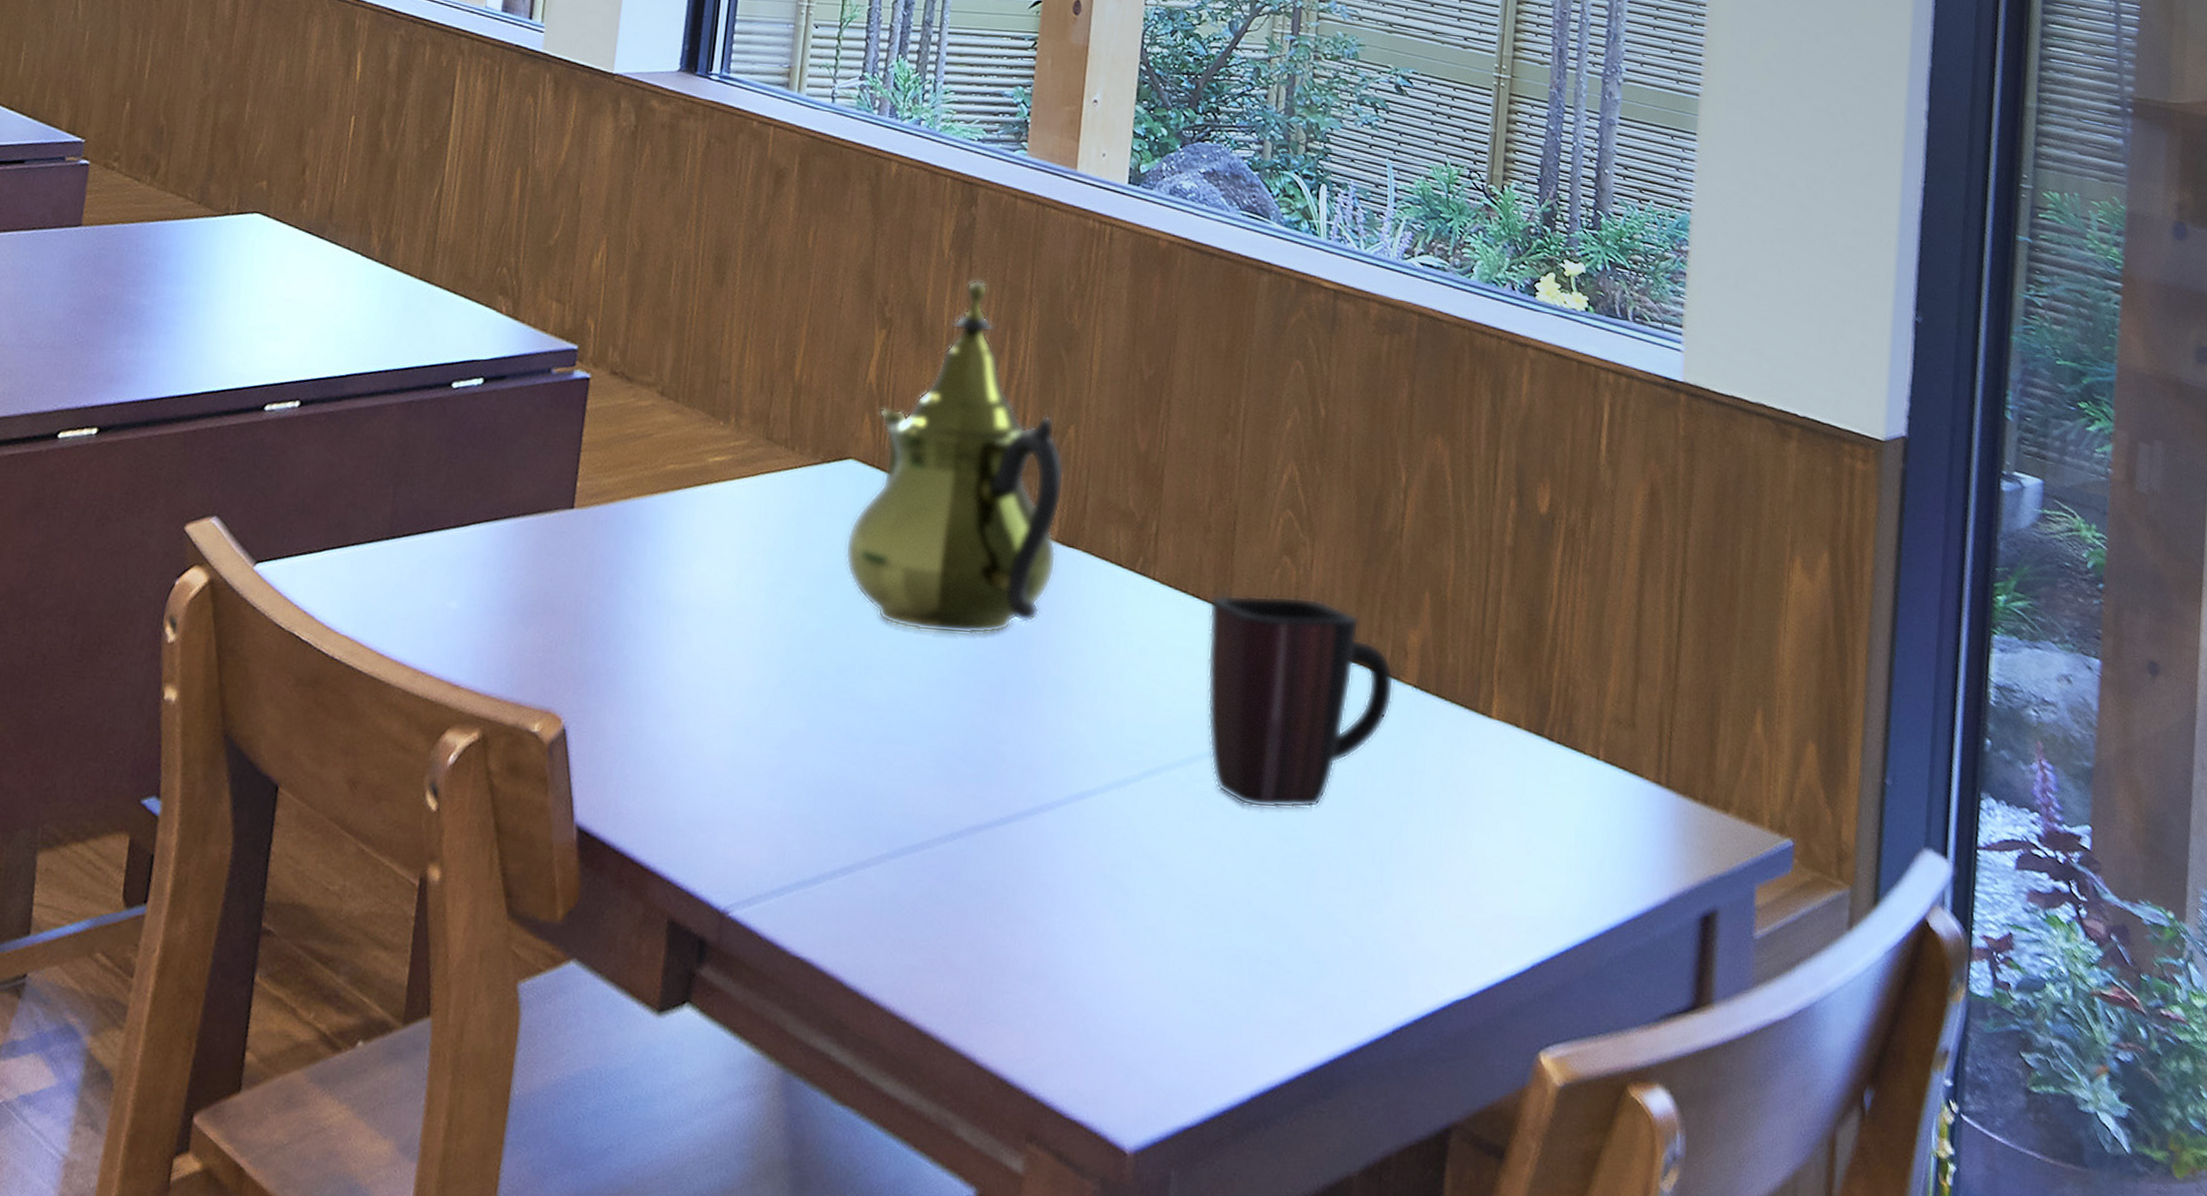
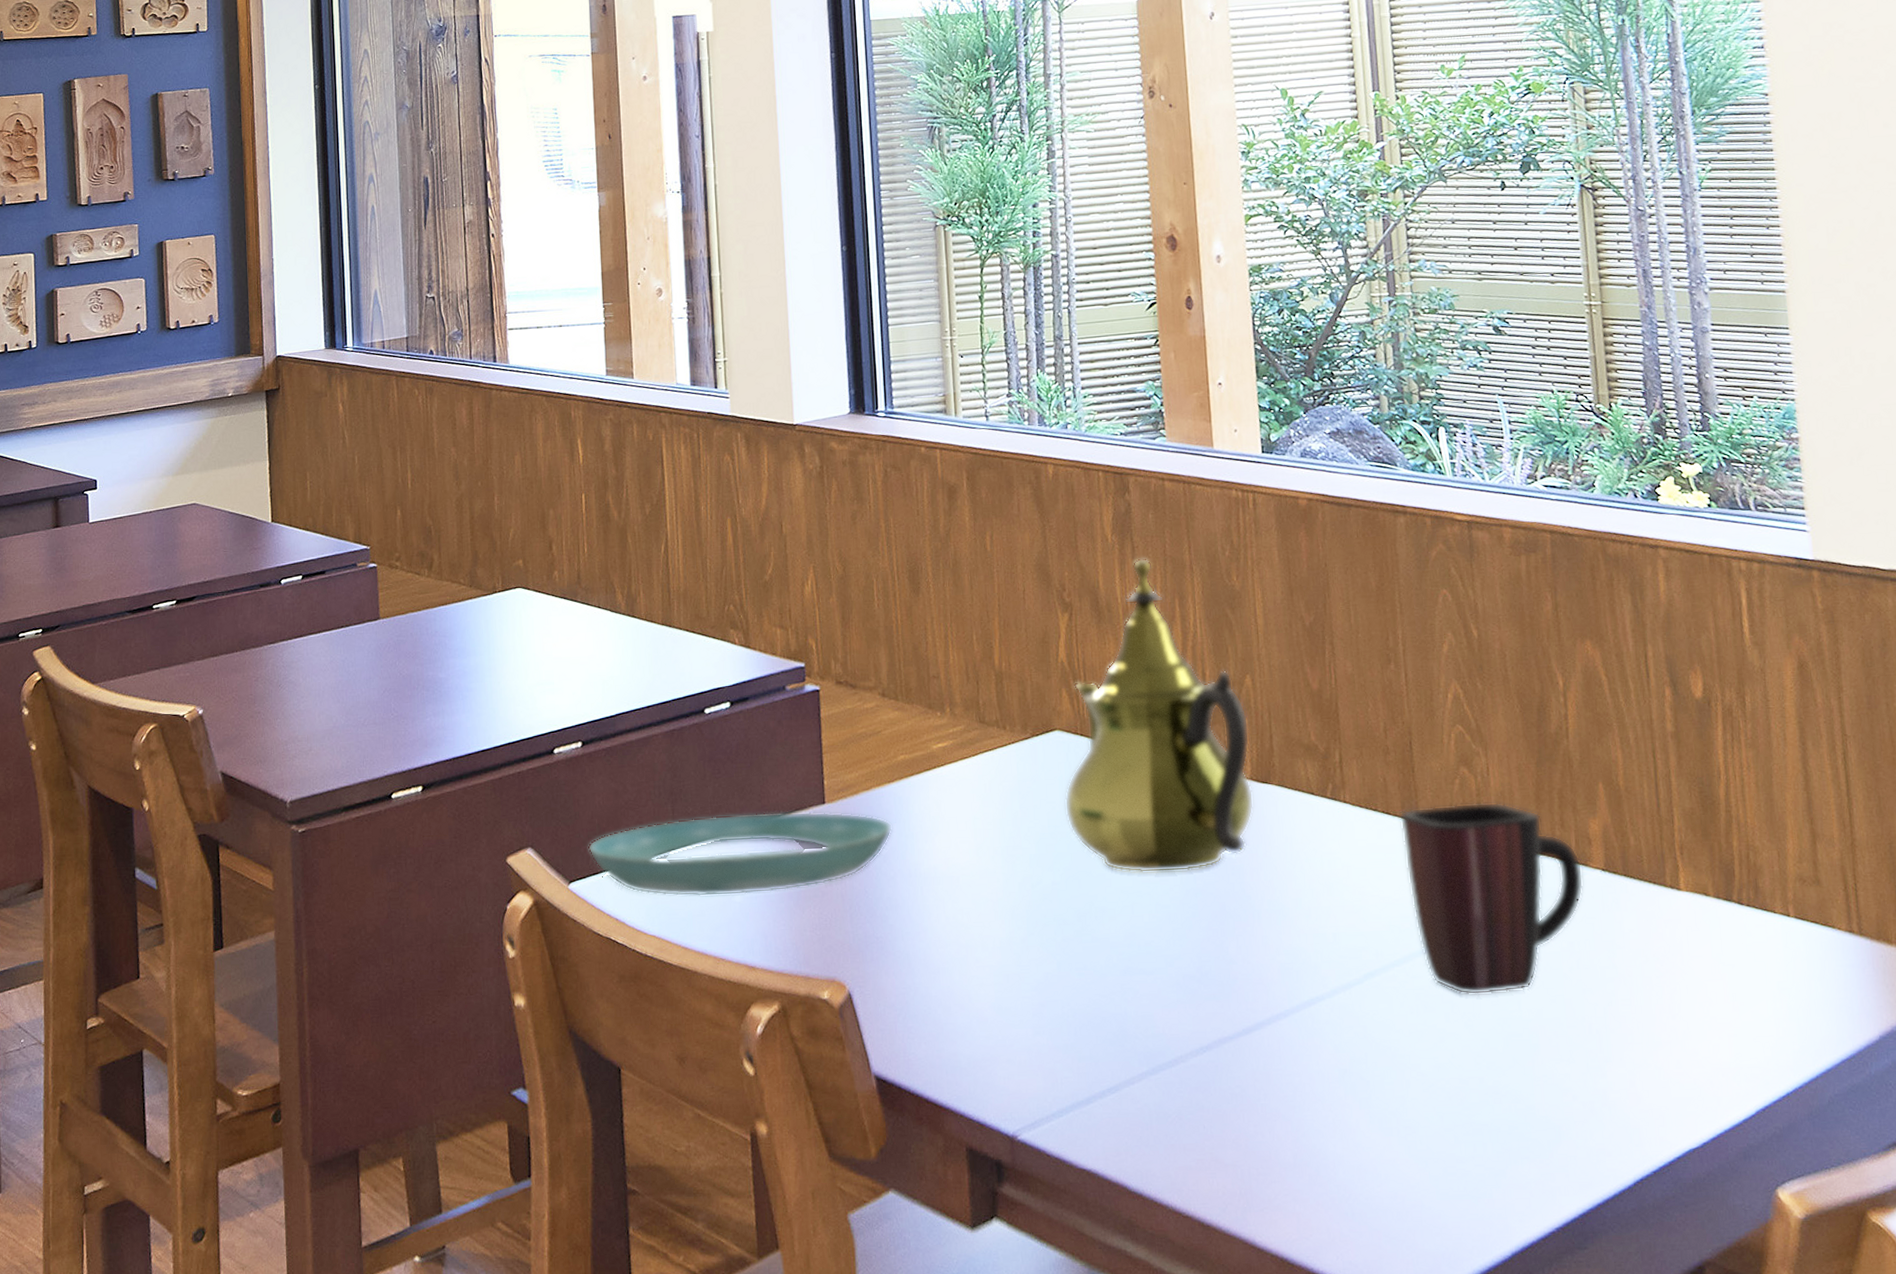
saucer: none [285,505,648,603] -> present [588,811,893,897]

